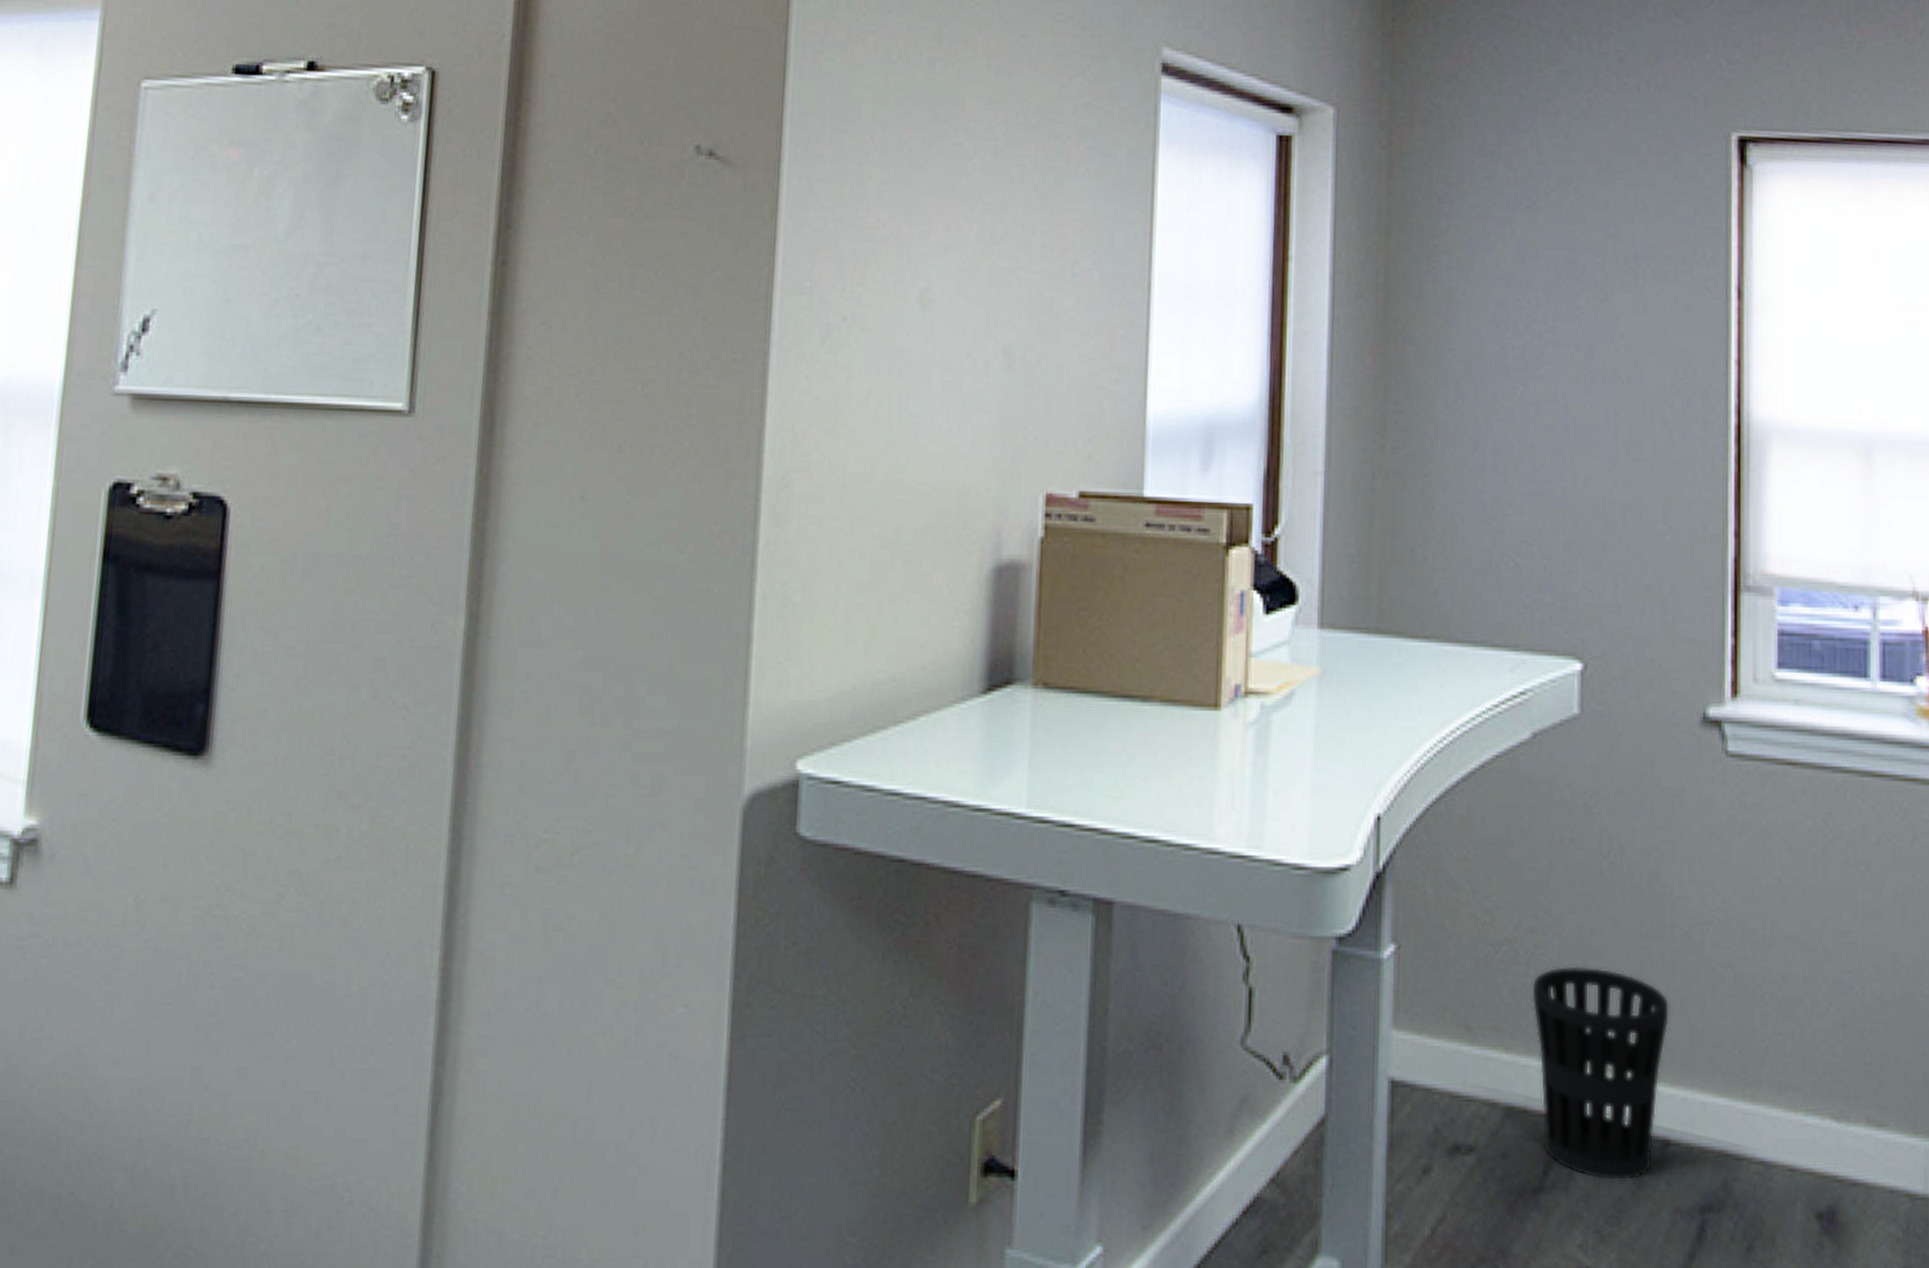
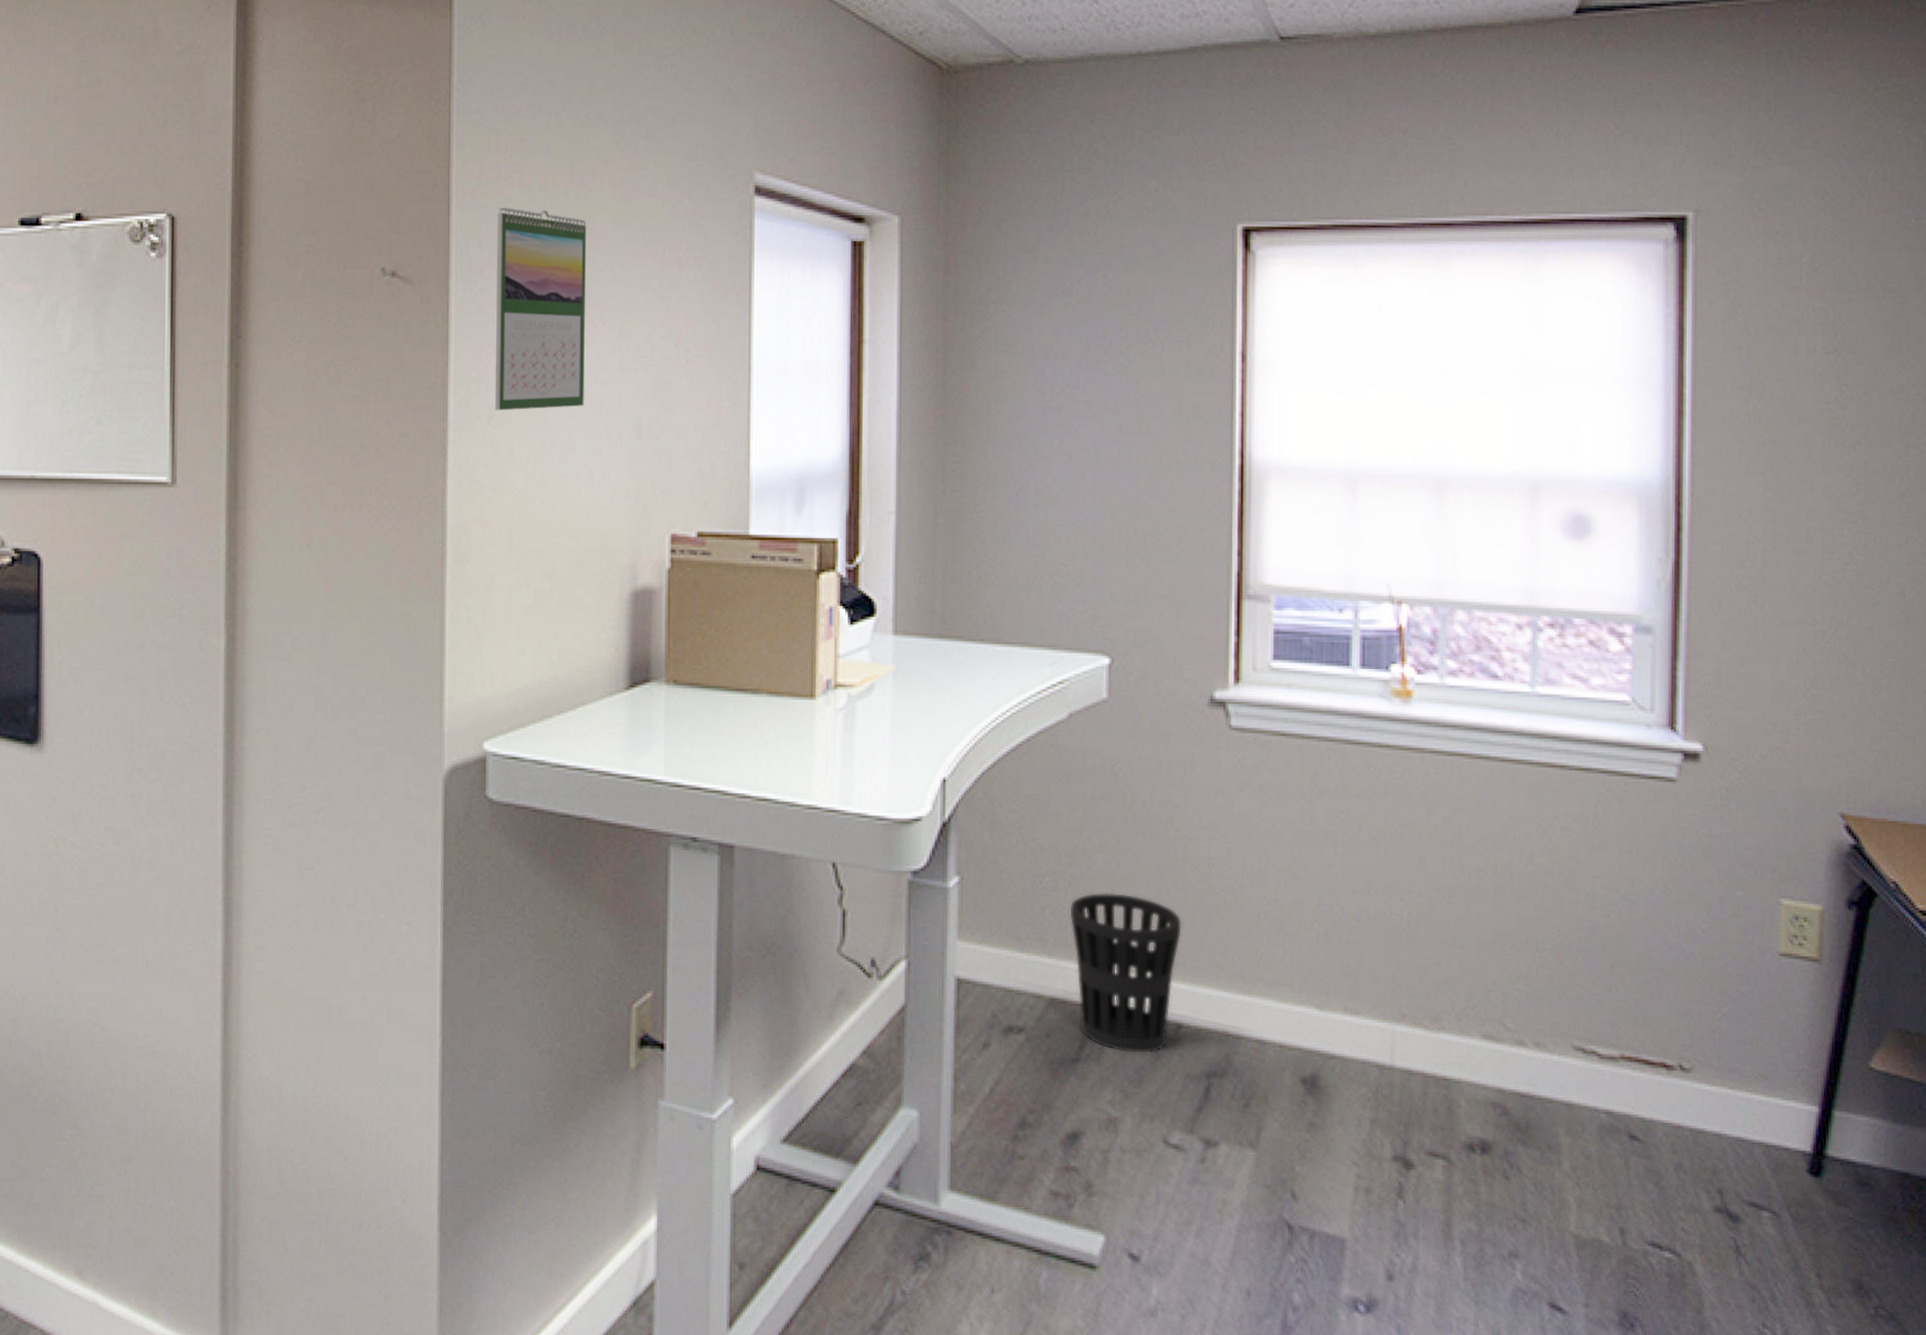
calendar: none [830,76,955,331] -> present [494,207,587,411]

